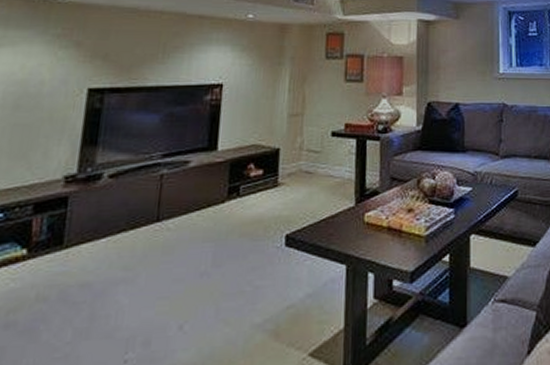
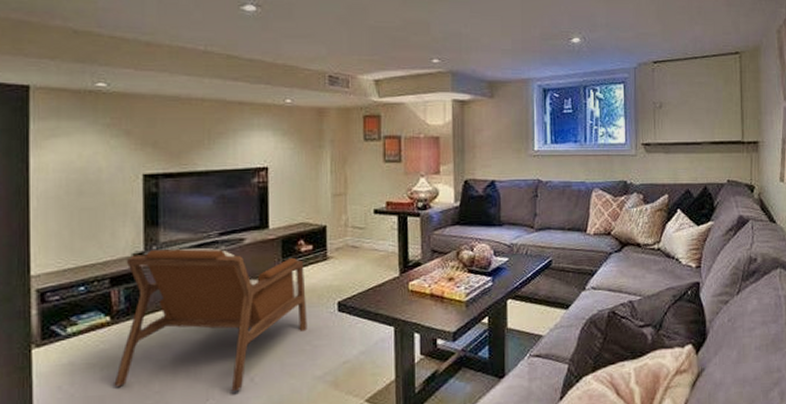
armchair: none [19,170,252,343] -> present [114,247,307,392]

